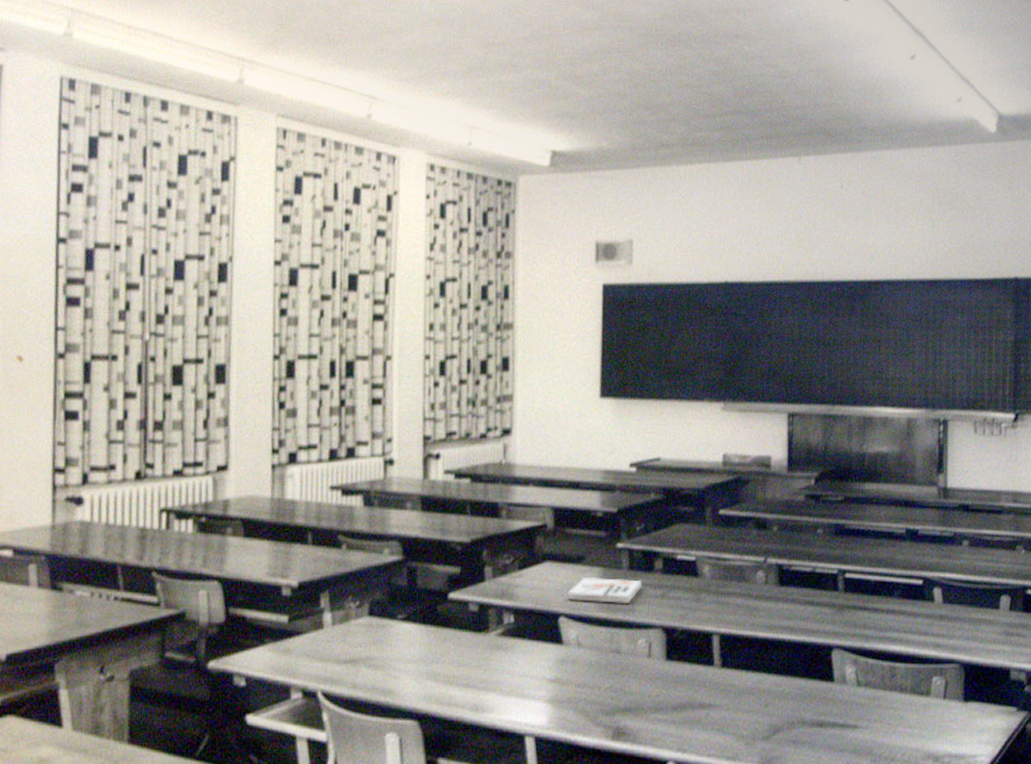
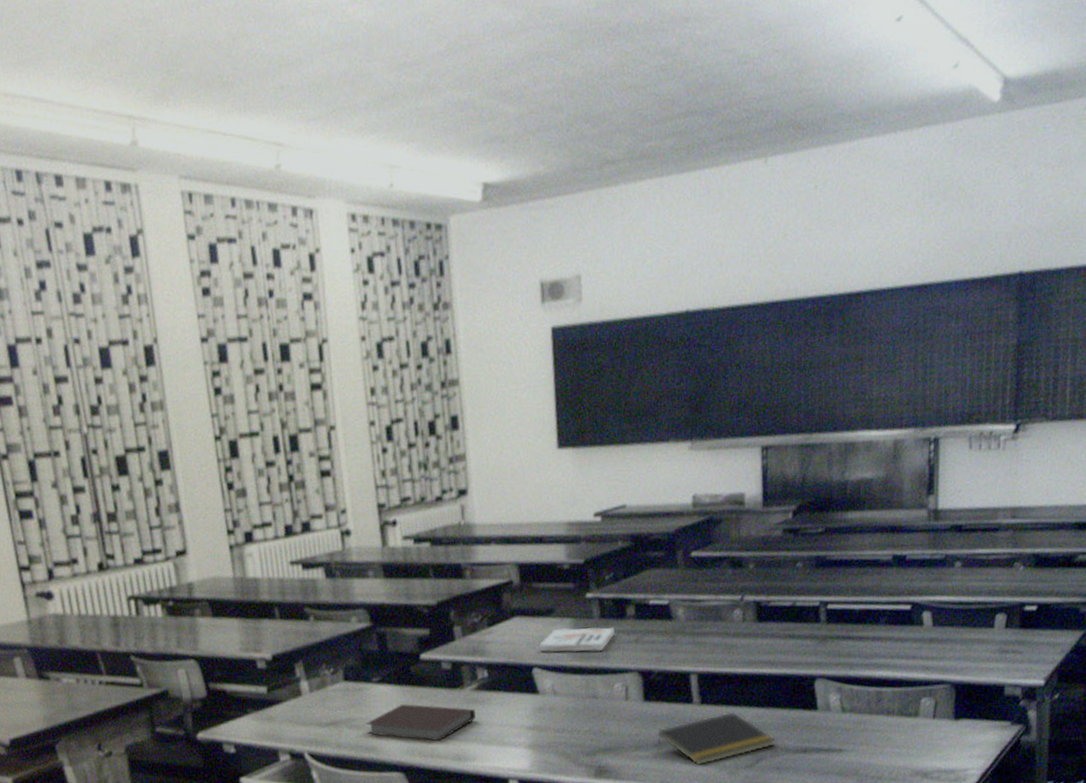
notebook: none [385,645,498,689] -> present [365,704,476,742]
notepad: none [676,677,793,734] -> present [656,711,776,766]

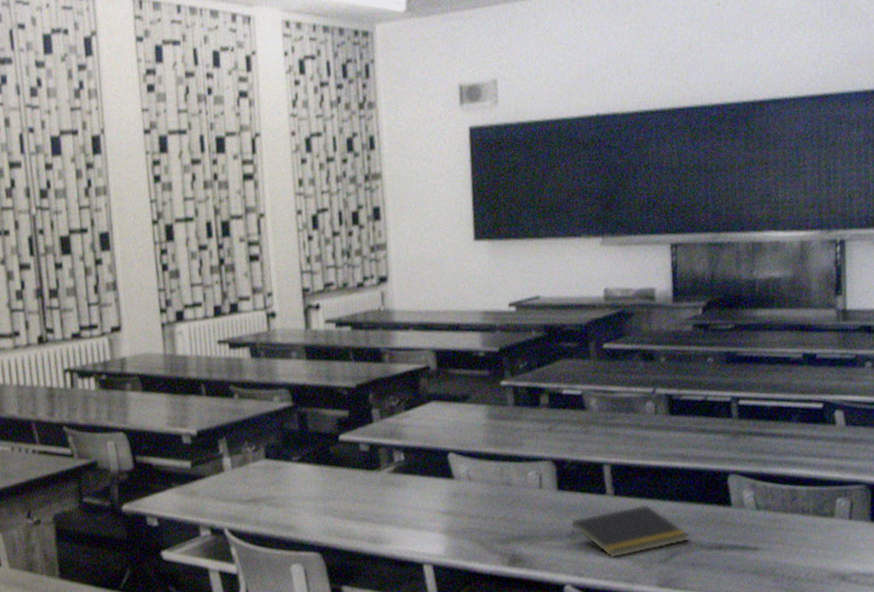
notebook: present [365,704,476,742] -> none [284,484,392,523]
book: present [540,627,616,652] -> none [455,414,530,439]

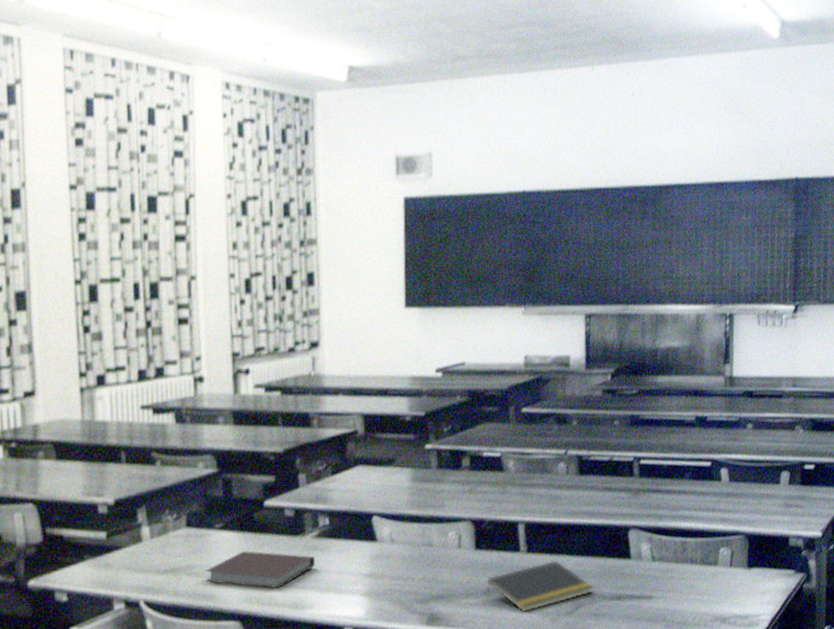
notebook: none [284,484,392,523] -> present [205,551,315,589]

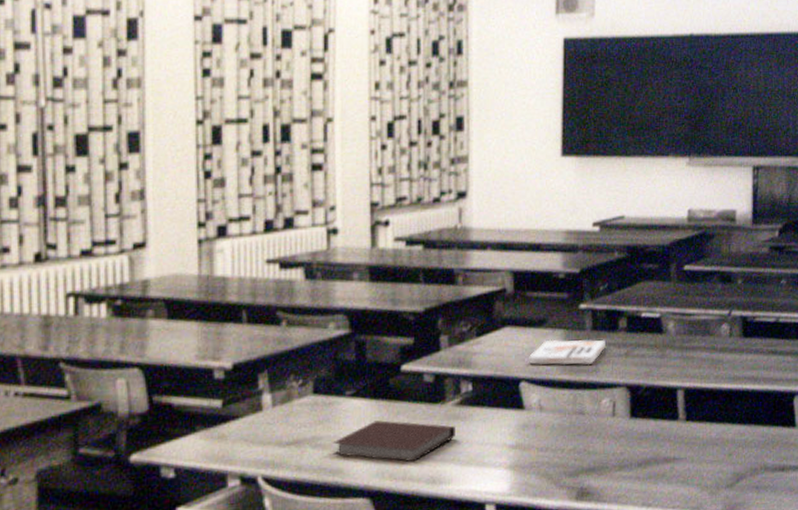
book: none [380,477,452,501] -> present [529,339,607,366]
notepad: present [486,560,594,613] -> none [641,428,756,486]

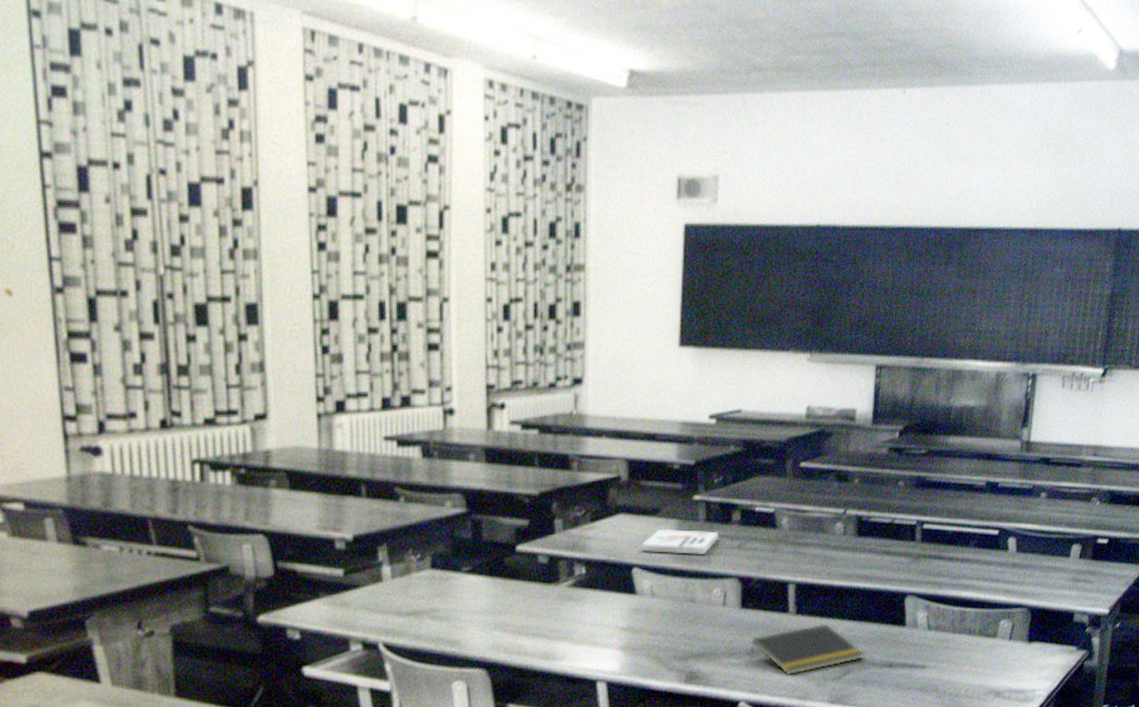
notebook: present [332,420,455,462] -> none [450,597,569,638]
notepad: none [641,428,756,486] -> present [750,623,864,676]

